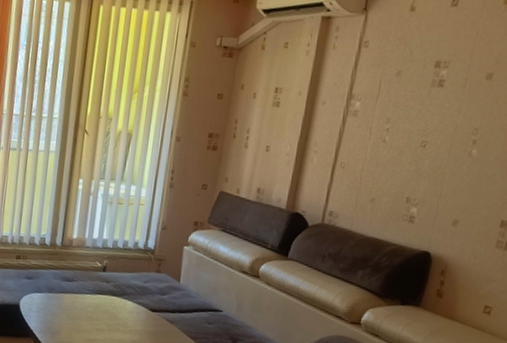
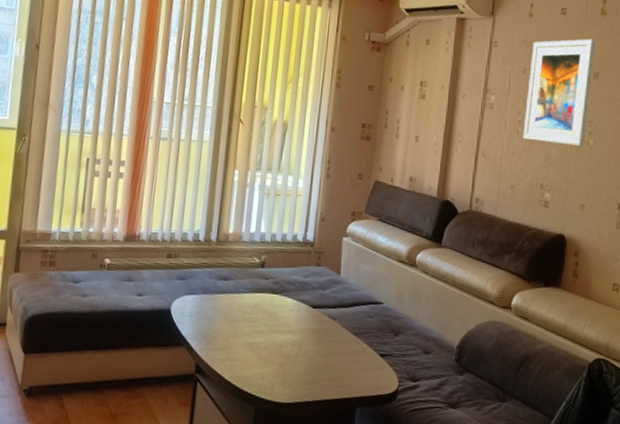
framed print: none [390,33,494,158] -> present [523,38,596,147]

